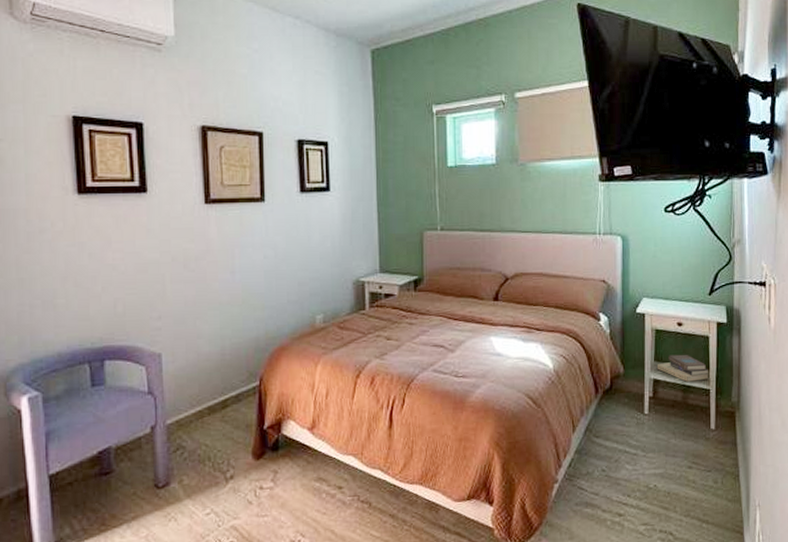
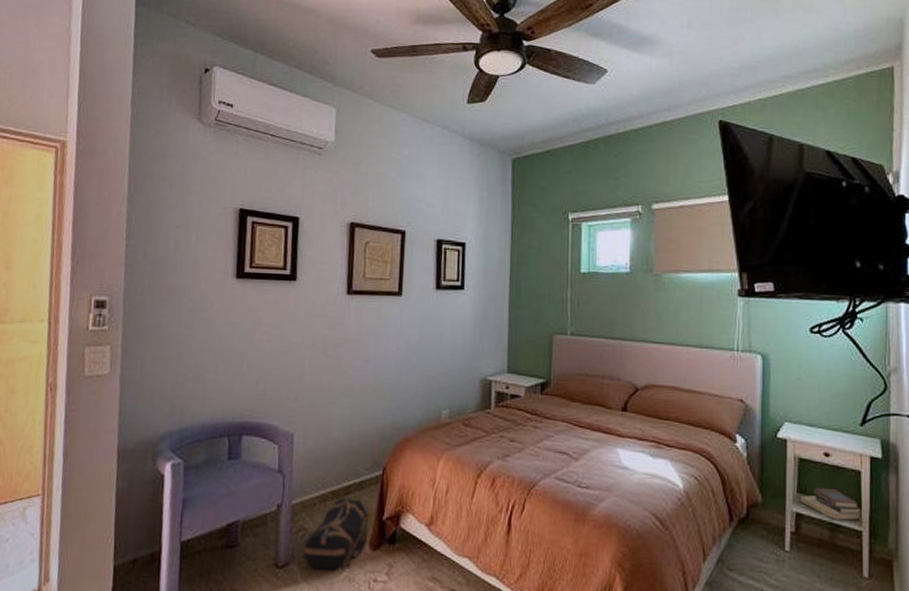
duffel bag: none [183,410,250,485] -> present [303,497,369,570]

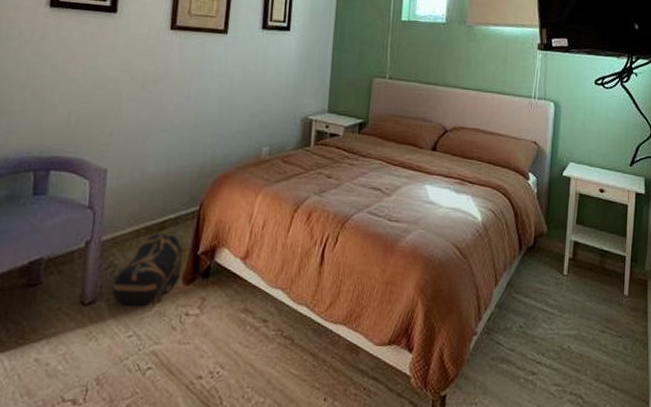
books: present [801,487,862,520] -> none [579,219,626,247]

